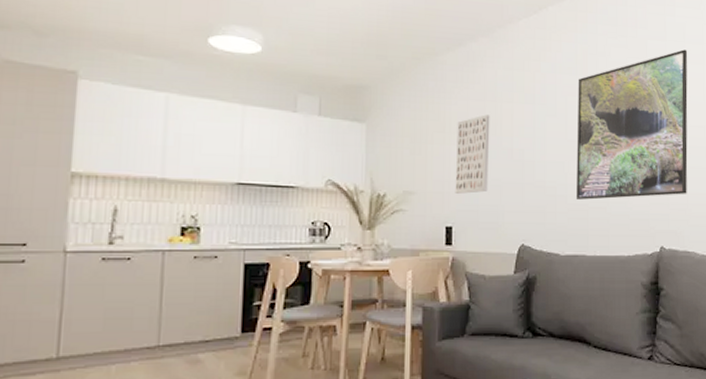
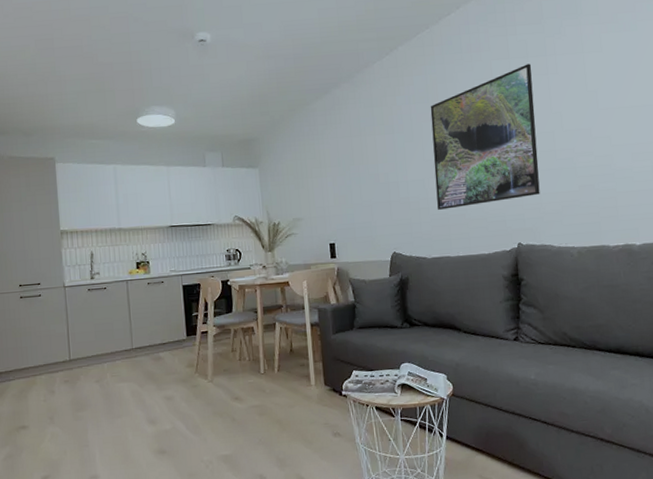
wall art: present [455,114,490,194] -> none [330,148,361,216]

